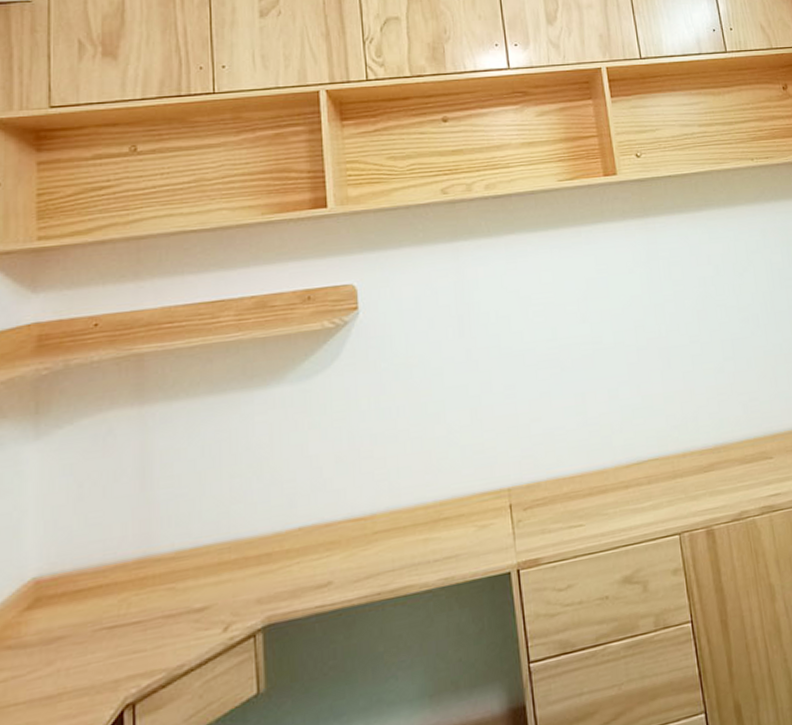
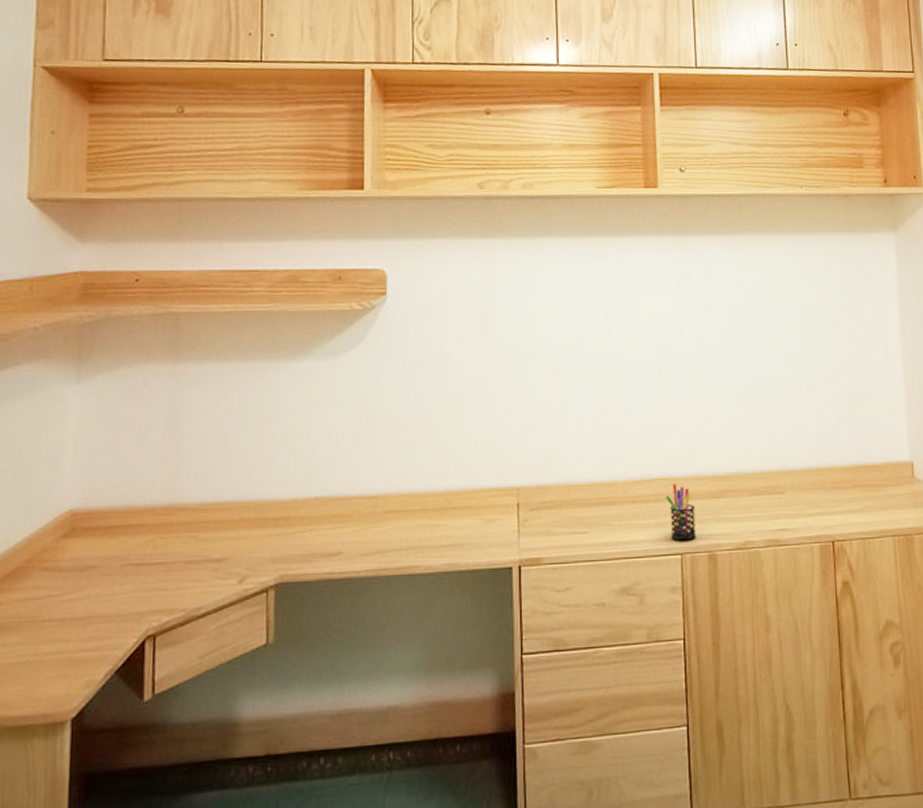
pen holder: none [656,463,692,521] -> present [665,484,696,541]

